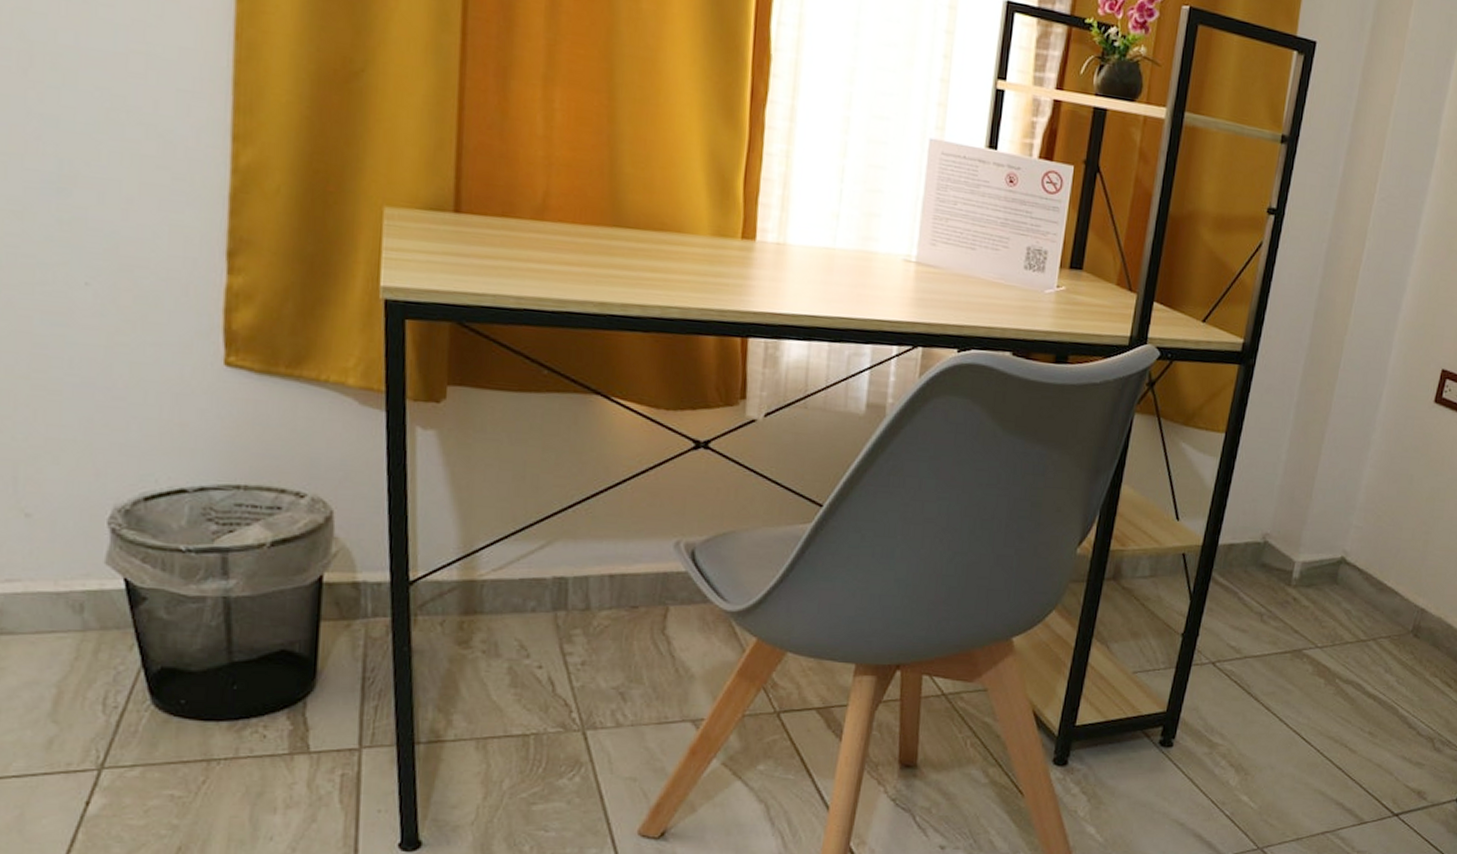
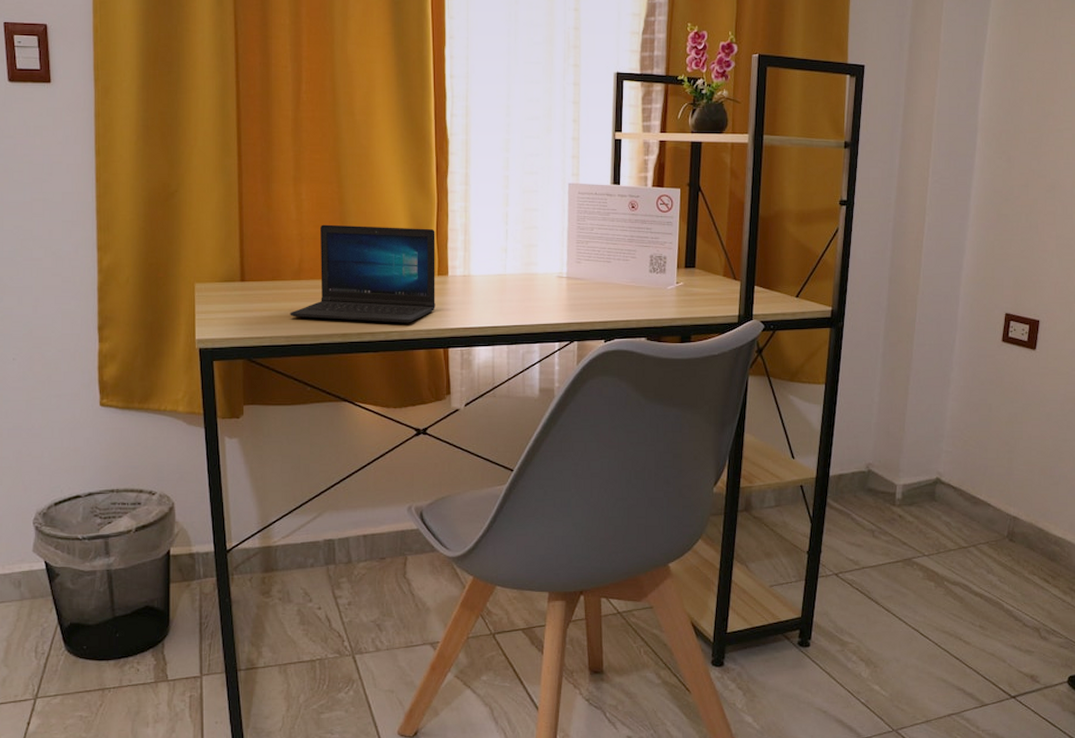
laptop: none [525,148,743,298] -> present [290,224,435,323]

